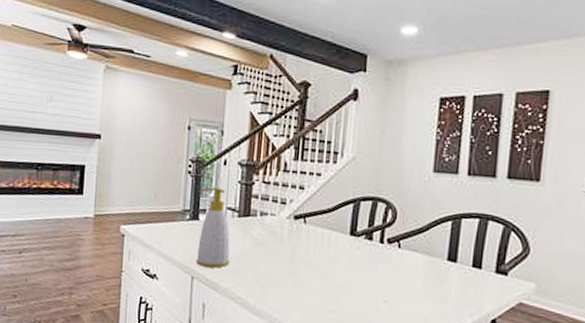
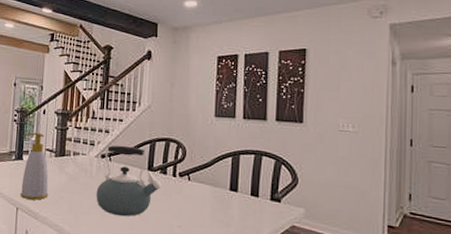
kettle: none [287,204,366,289] -> present [96,145,161,217]

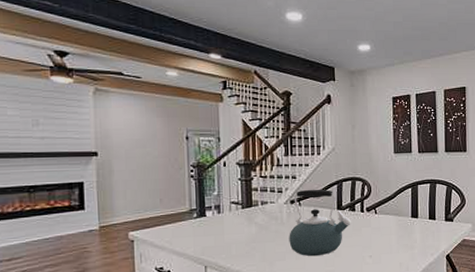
soap bottle: present [20,132,49,200] -> none [203,186,239,256]

